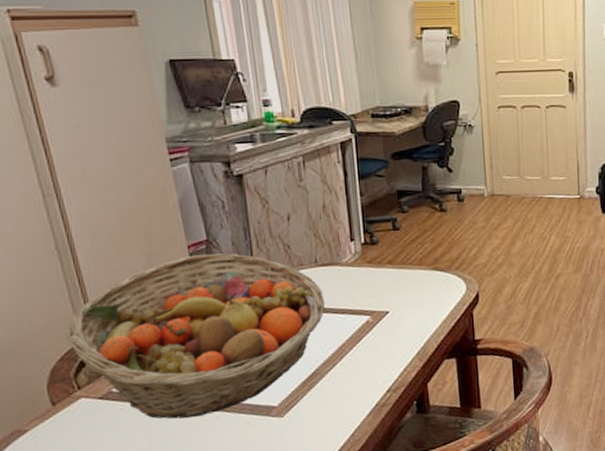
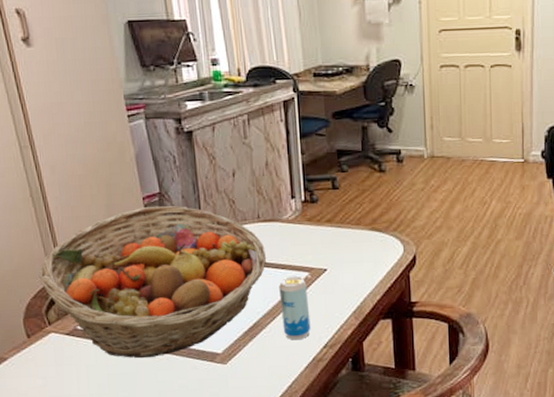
beverage can: none [339,320,373,387] -> present [279,276,311,340]

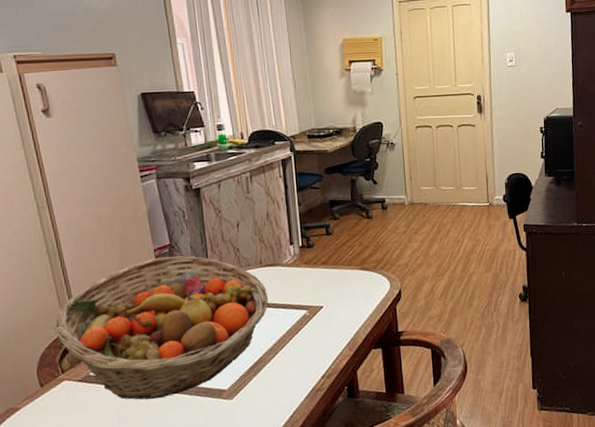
beverage can: present [279,276,311,340] -> none [280,314,310,373]

